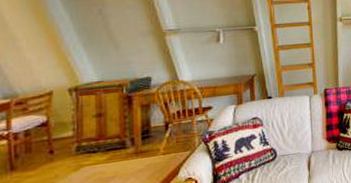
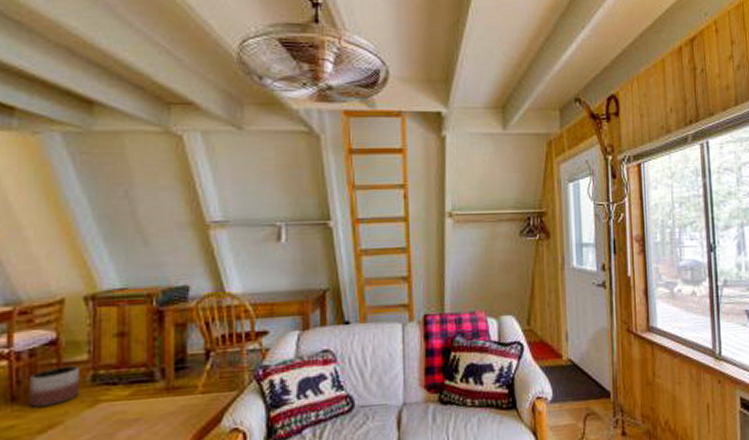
planter: none [26,140,68,174] -> present [29,365,81,408]

